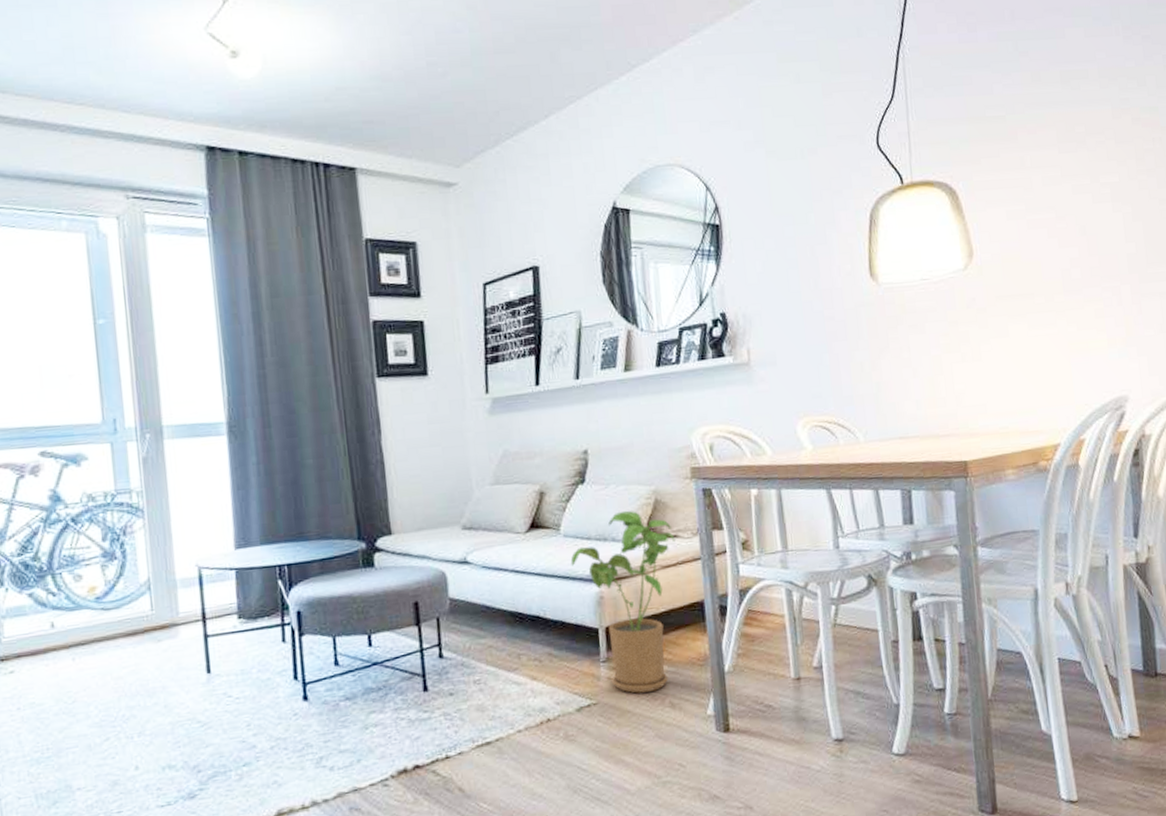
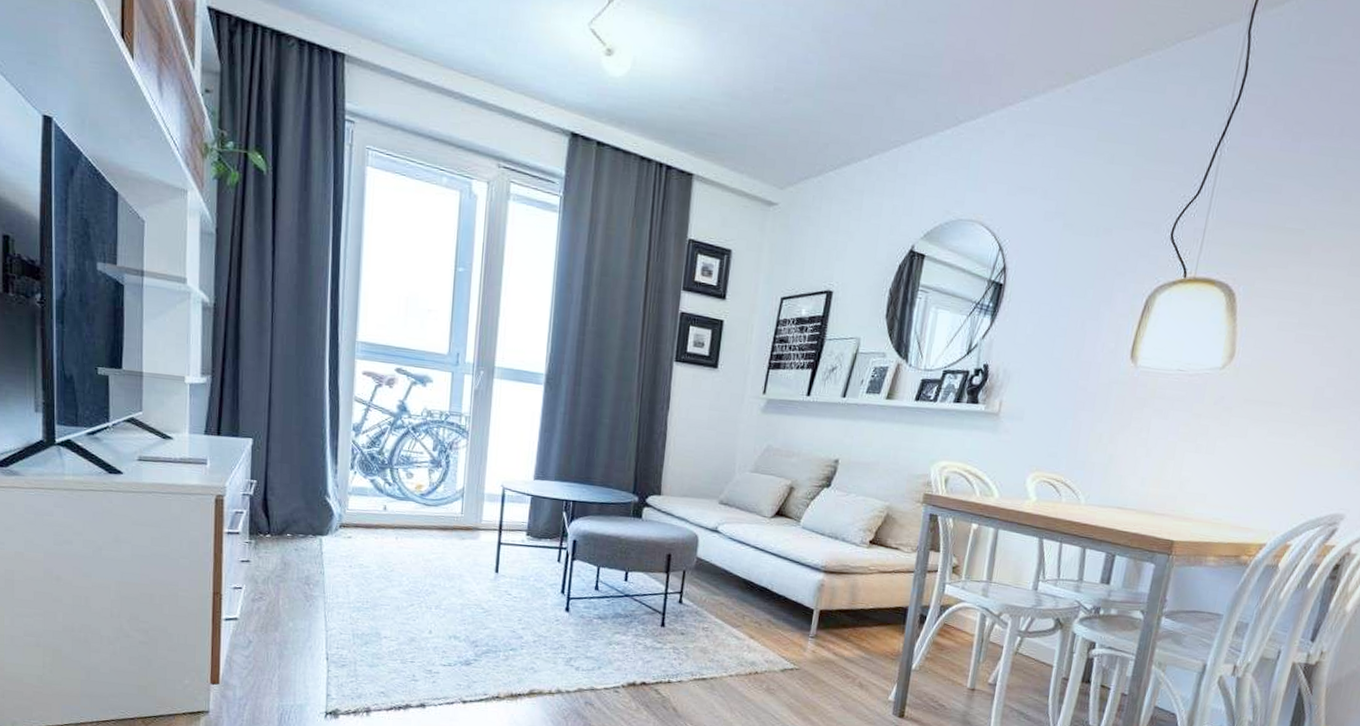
house plant: present [570,510,675,694] -> none [803,517,896,671]

